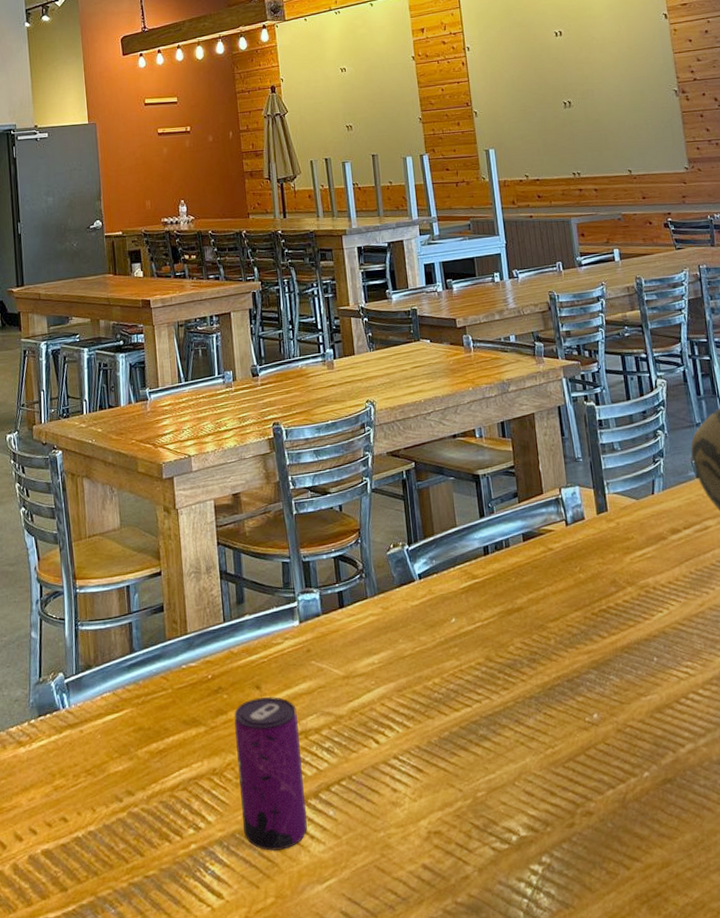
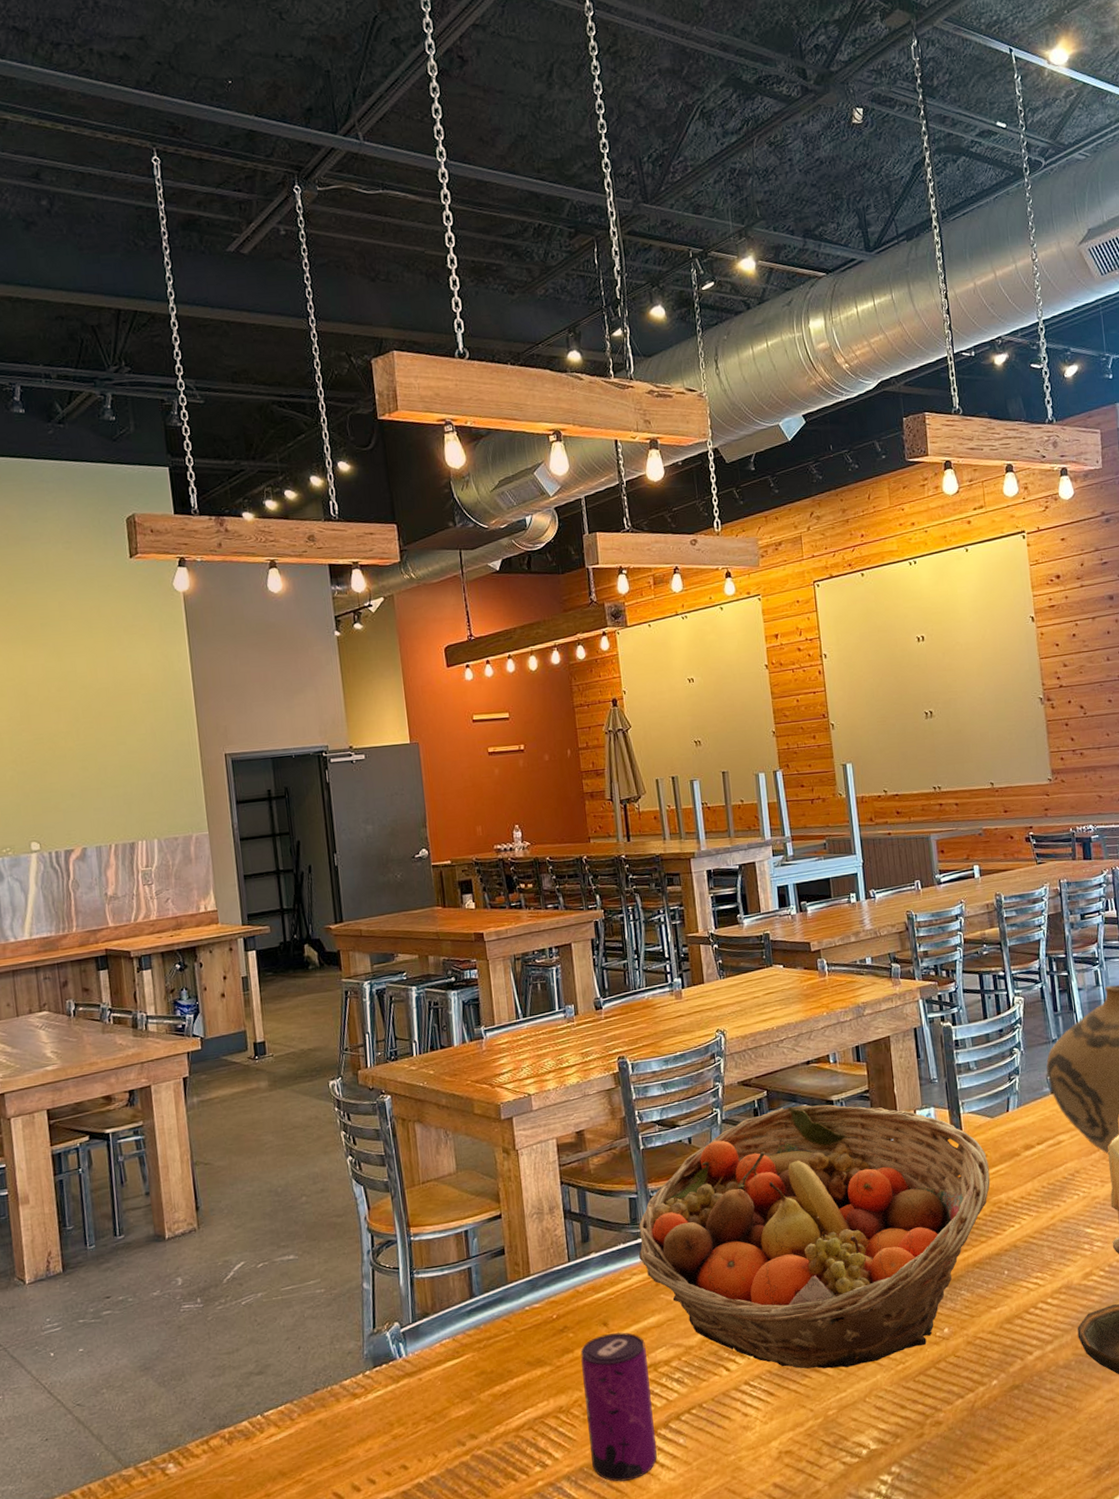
fruit basket: none [290,478,637,748] -> present [638,1104,990,1369]

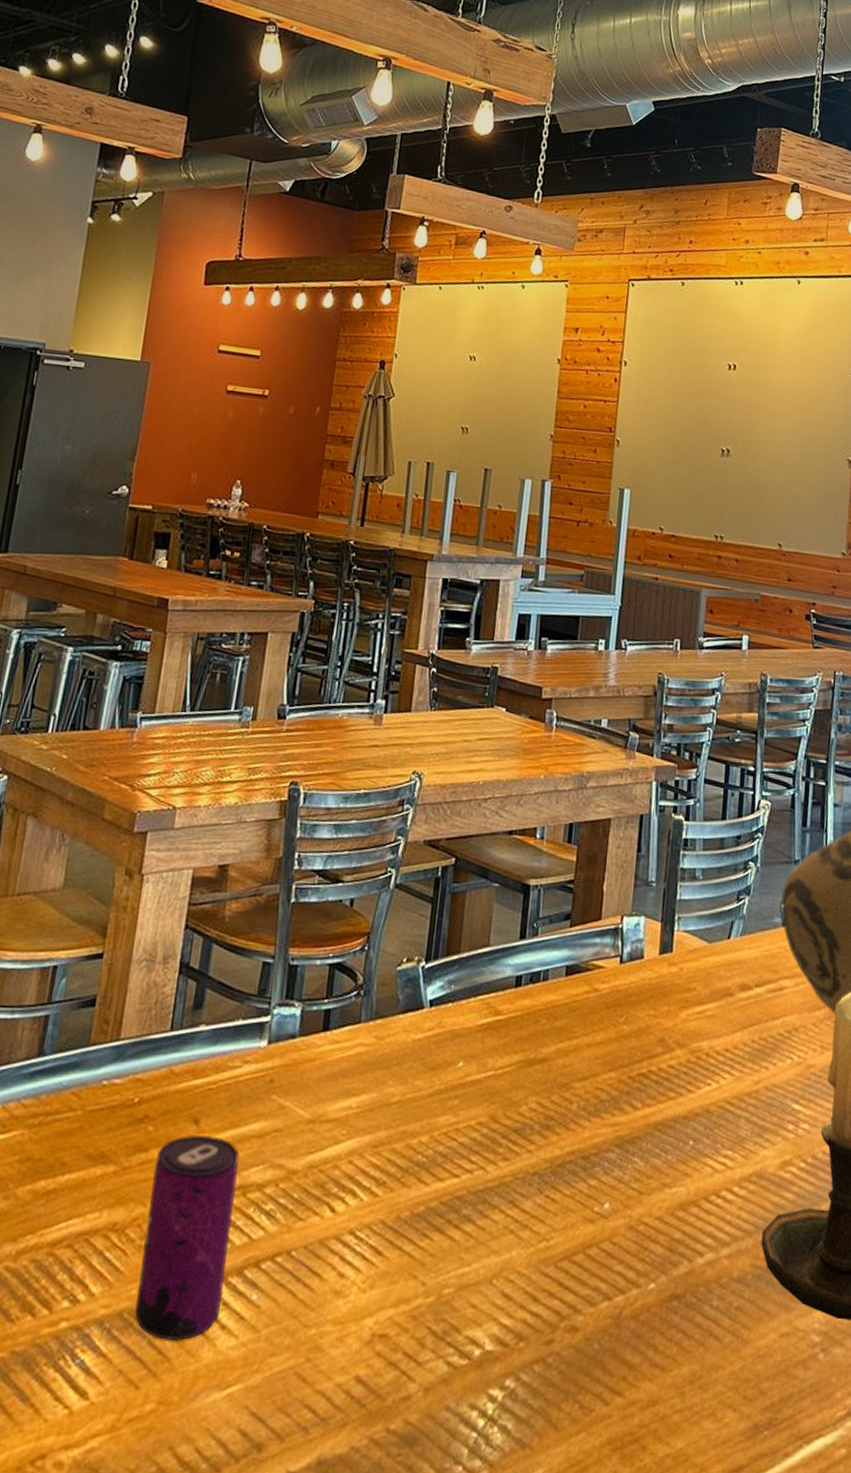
fruit basket: present [638,1104,990,1369] -> none [257,882,696,1234]

